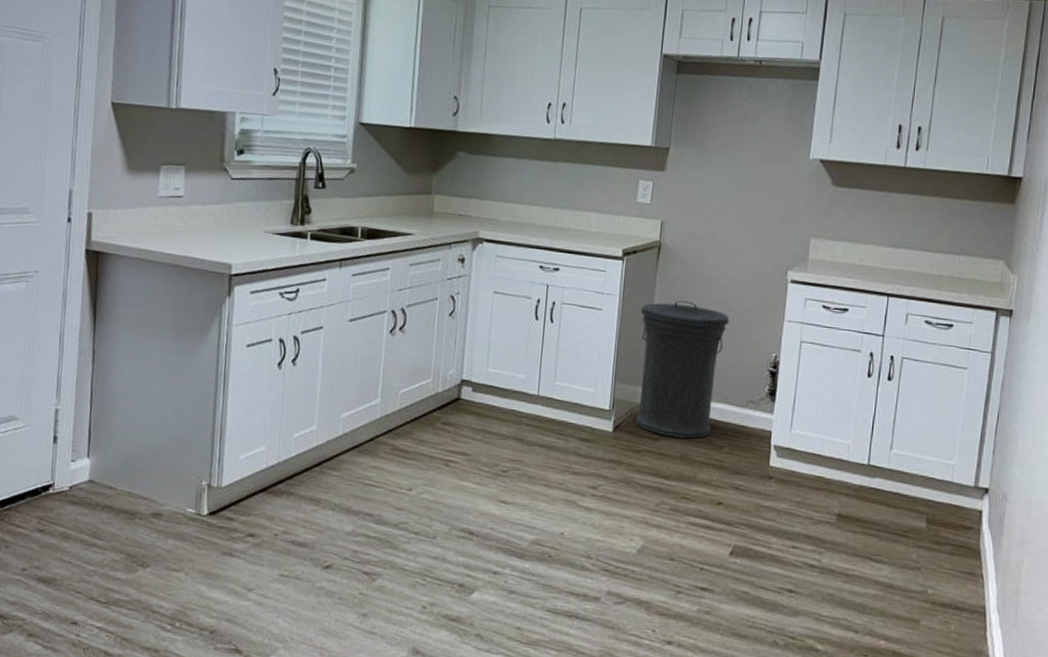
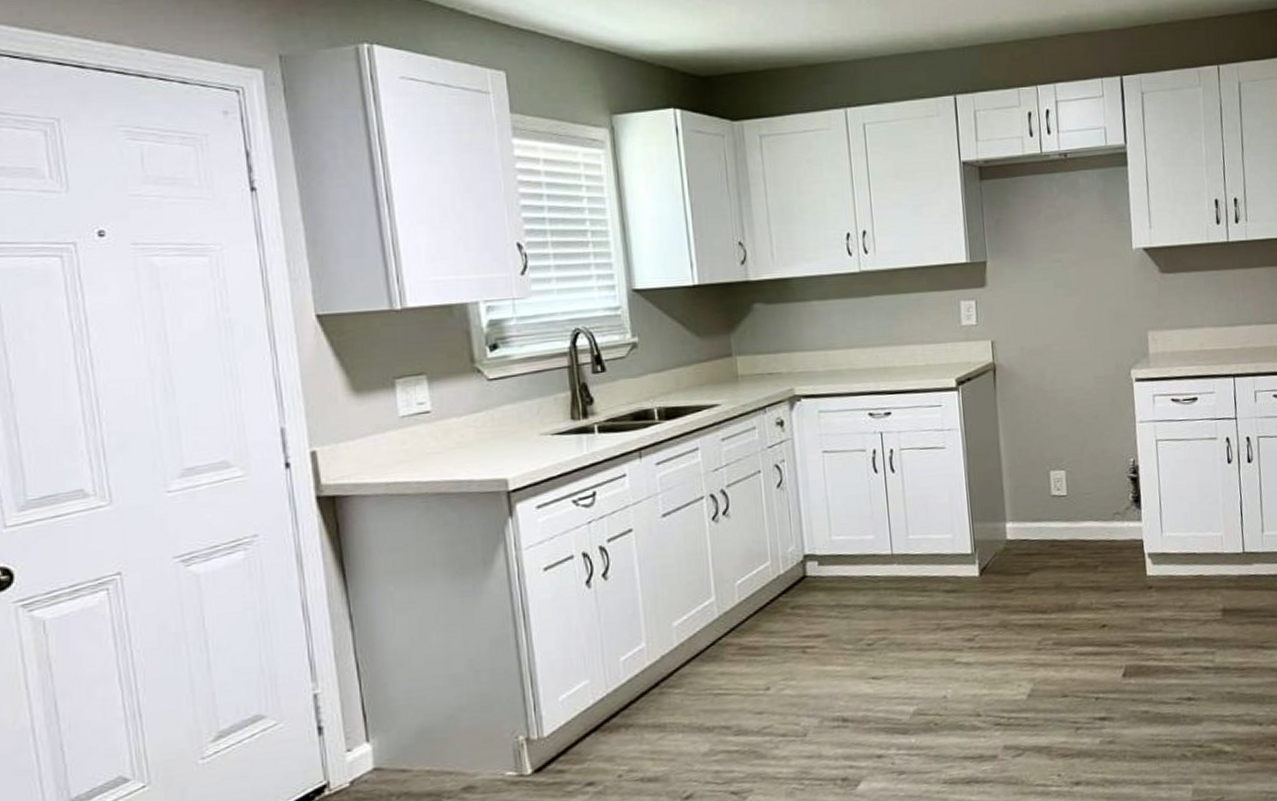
trash can: present [635,300,730,439] -> none [986,421,1082,569]

